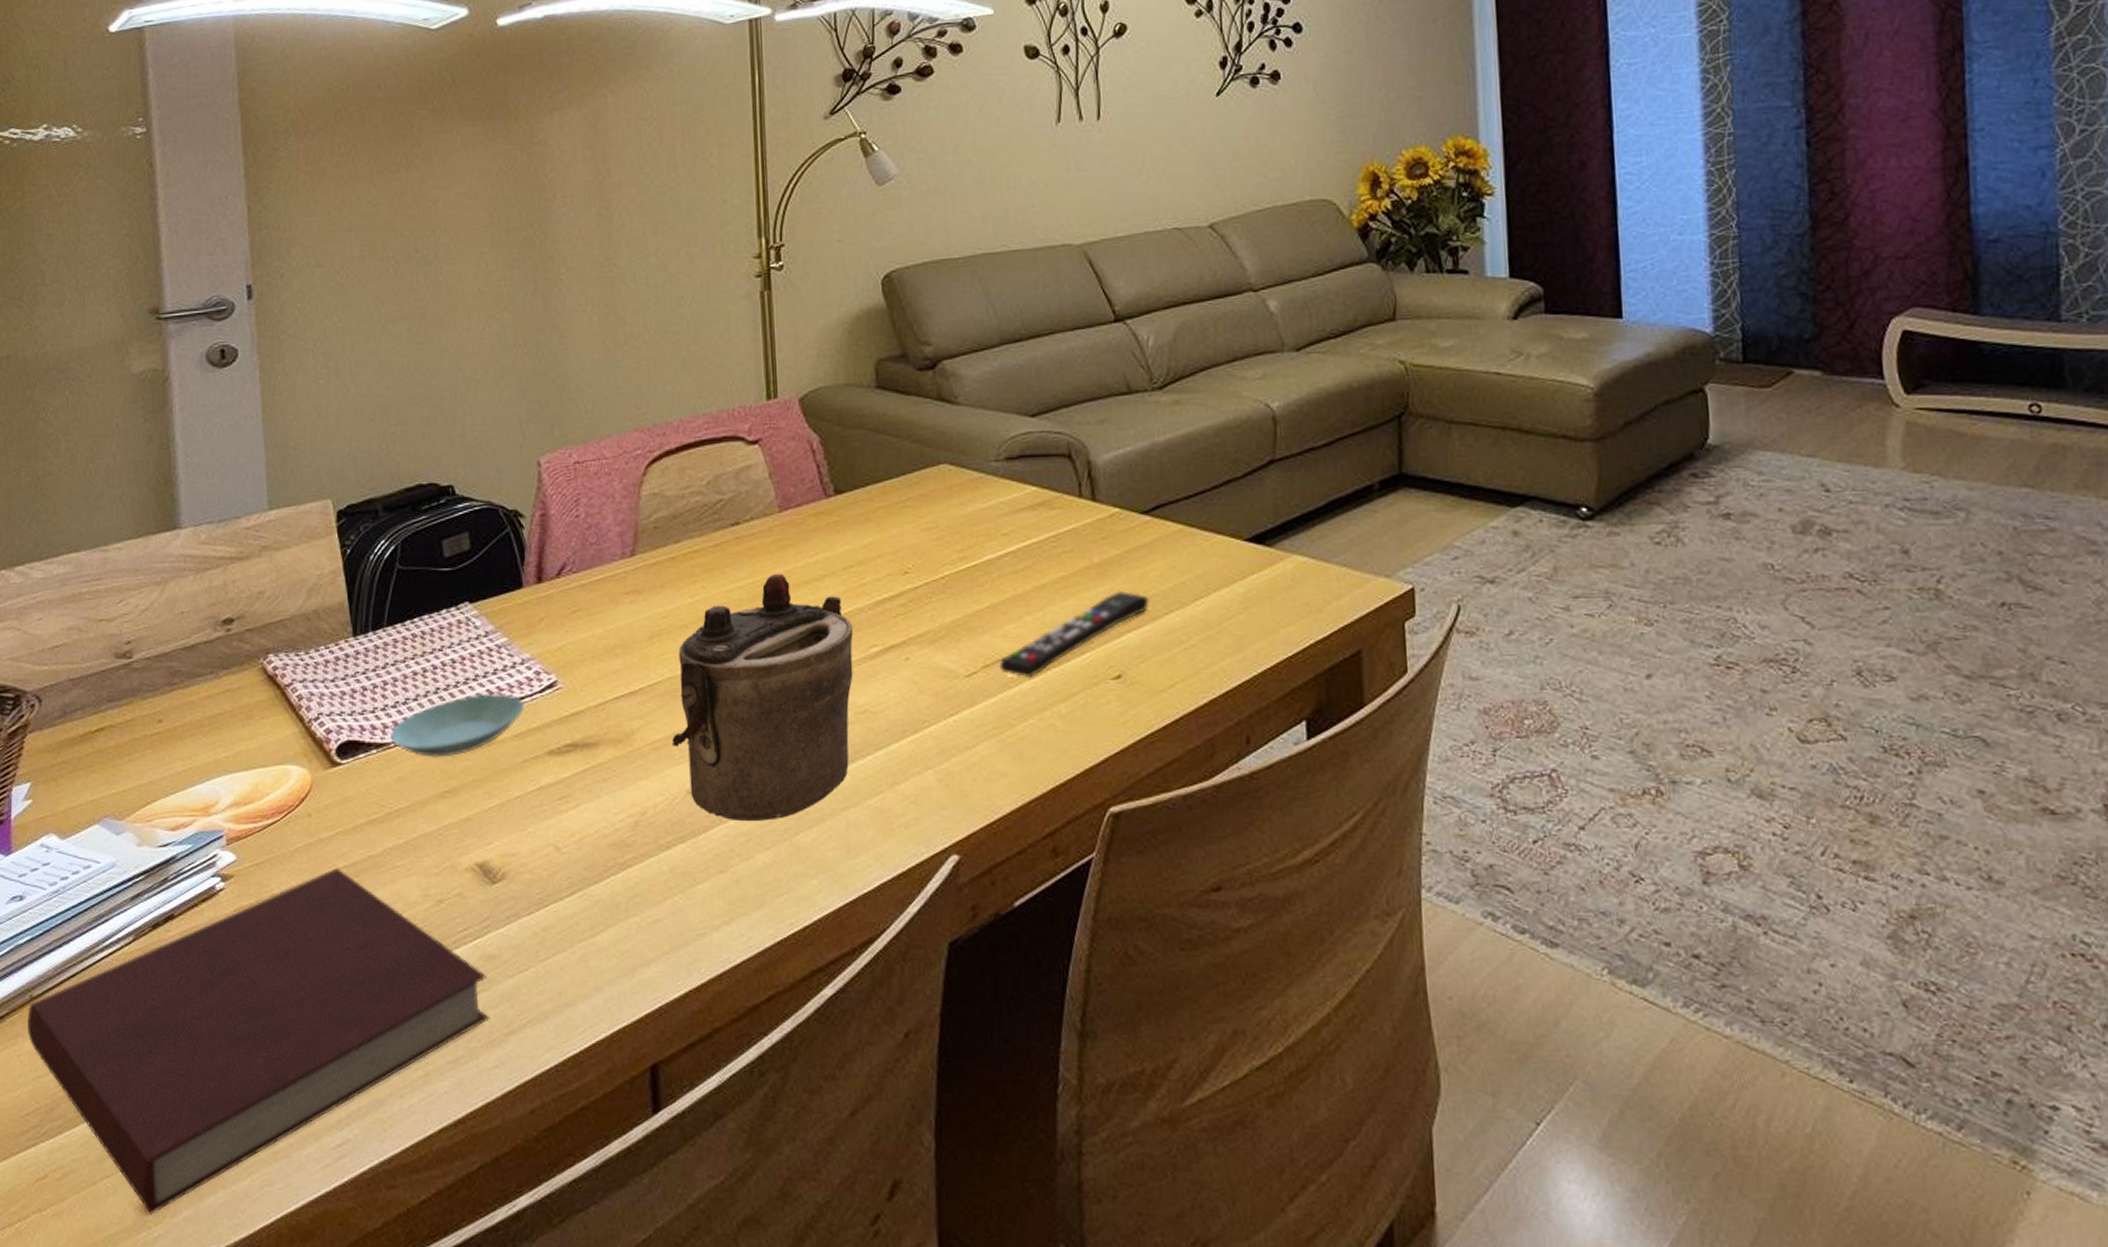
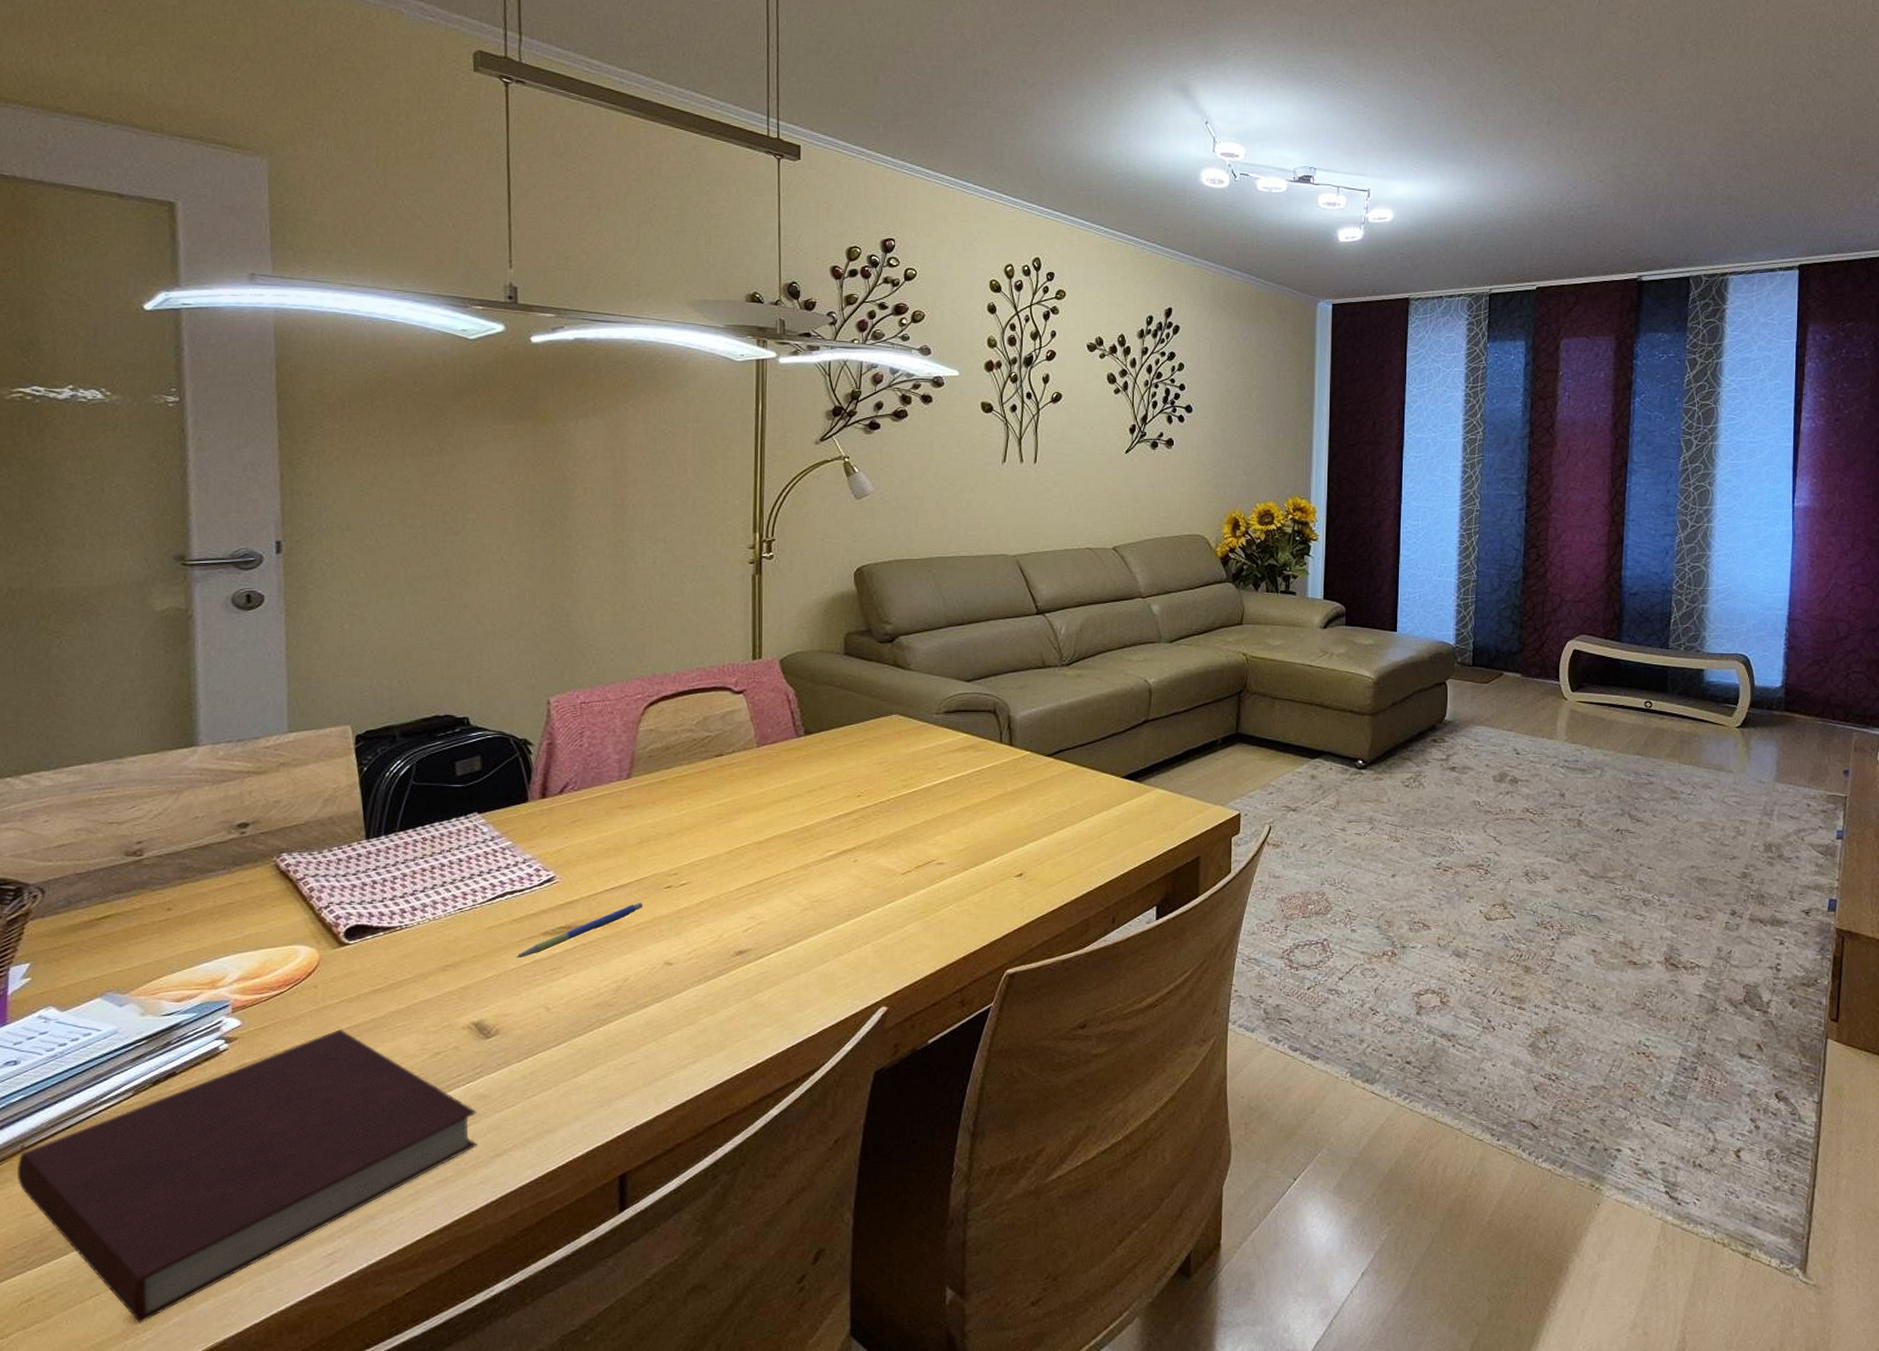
saucer: present [391,694,525,757] -> none [398,886,525,938]
pen: none [520,713,659,784] -> present [516,902,643,959]
teapot: present [672,573,853,822] -> none [654,794,813,985]
remote control: present [999,590,1149,677] -> none [928,811,1048,875]

